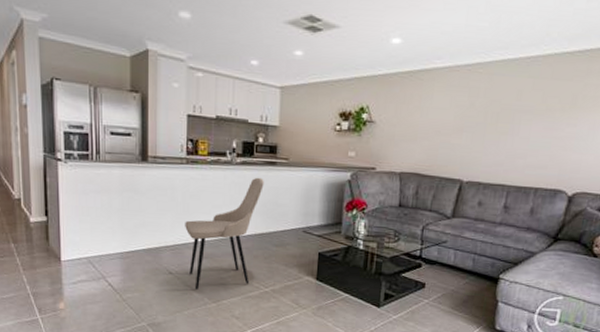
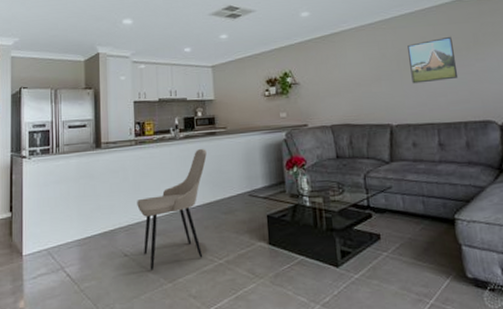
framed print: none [495,93,550,142] -> present [407,36,459,84]

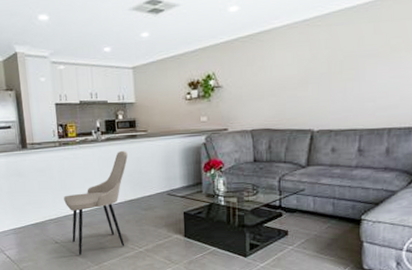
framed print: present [407,36,459,84] -> none [341,35,393,88]

